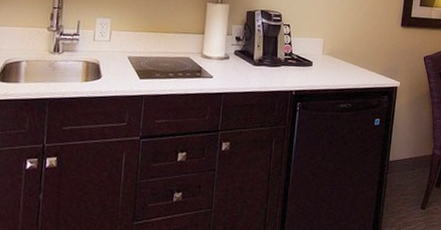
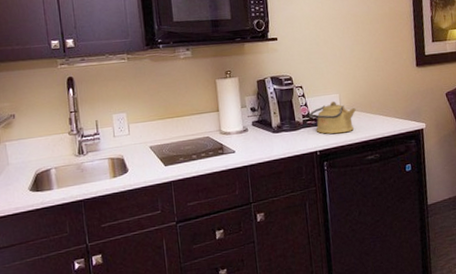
kettle: none [291,44,337,78] -> present [309,101,356,134]

